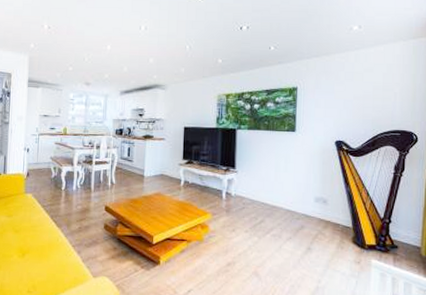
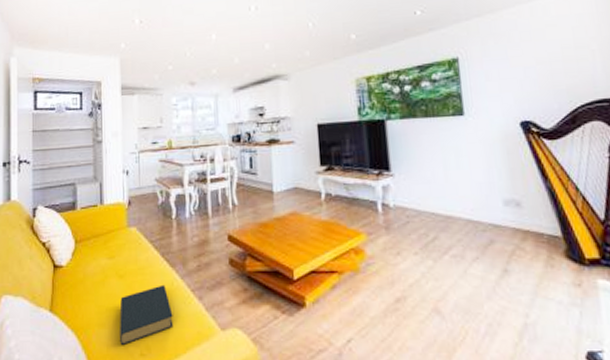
hardback book: none [12,240,56,283] -> present [119,284,174,345]

